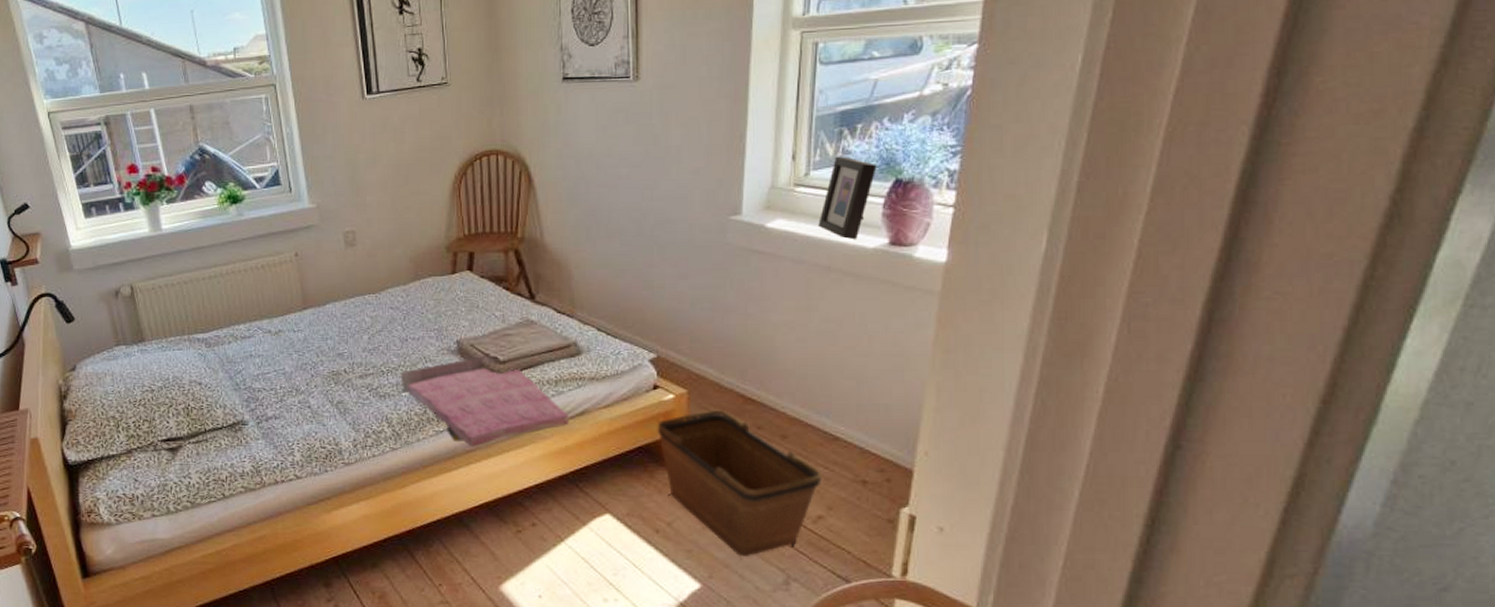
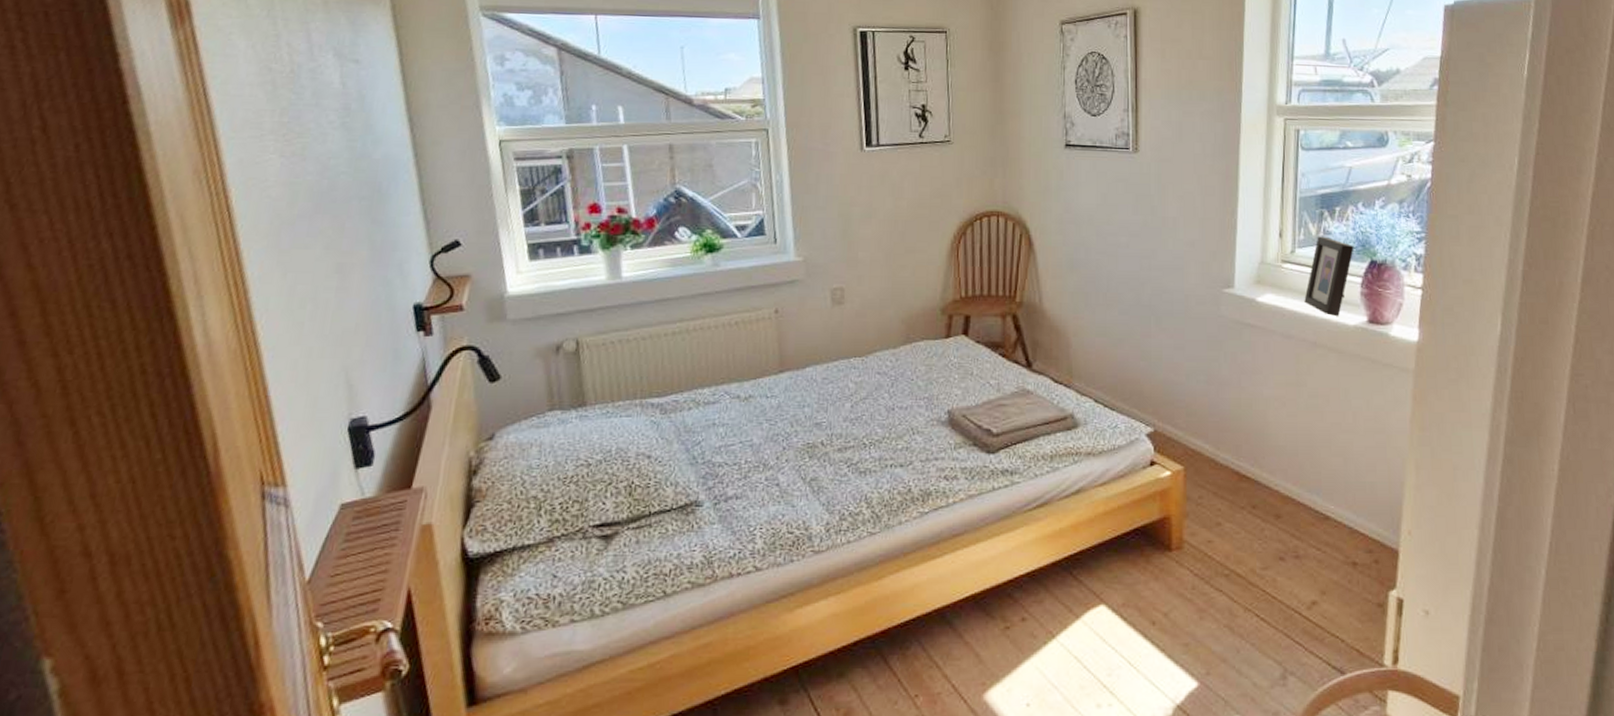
hand towel: present [400,356,569,447] -> none [884,428,1064,530]
bicycle basket: present [657,409,822,556] -> none [1154,487,1315,649]

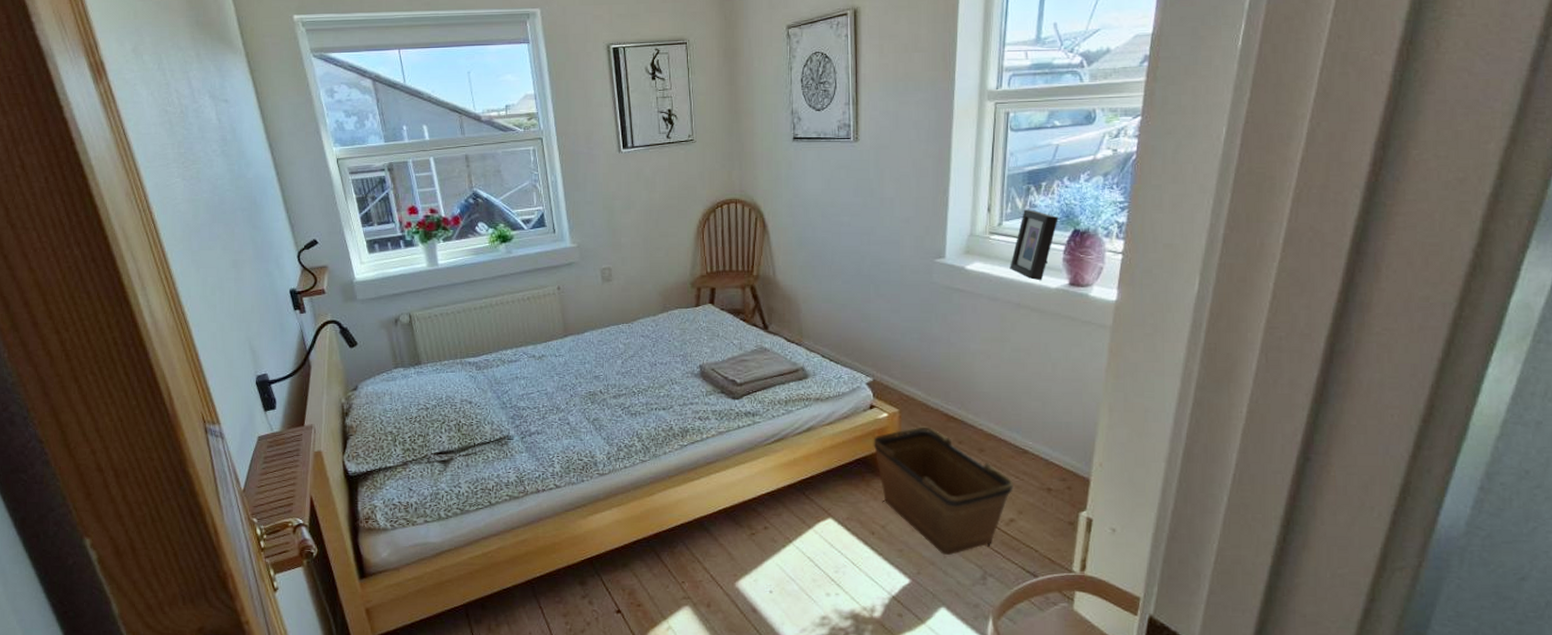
bicycle basket: none [1154,487,1315,649] -> present [873,426,1013,555]

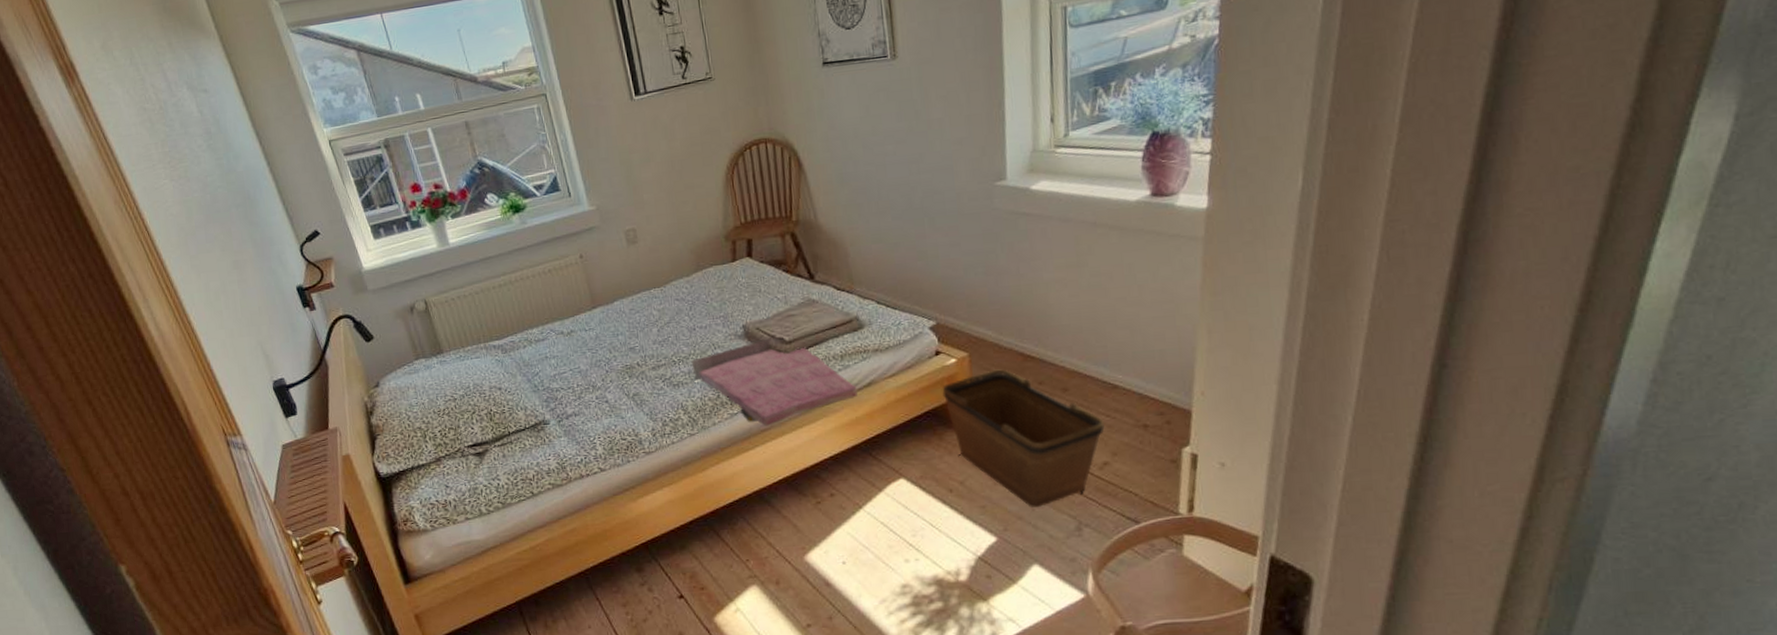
hand towel: none [650,379,797,459] -> present [691,338,858,426]
picture frame: present [1010,209,1058,281] -> none [1081,114,1133,195]

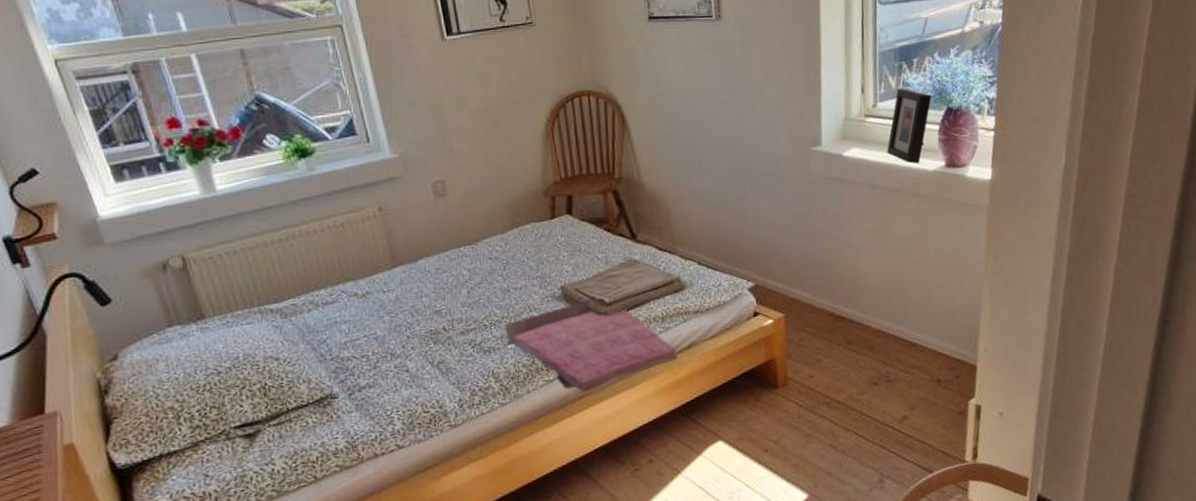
bicycle basket: present [942,369,1105,507] -> none [759,329,904,463]
picture frame: none [1081,114,1133,195] -> present [887,88,932,164]

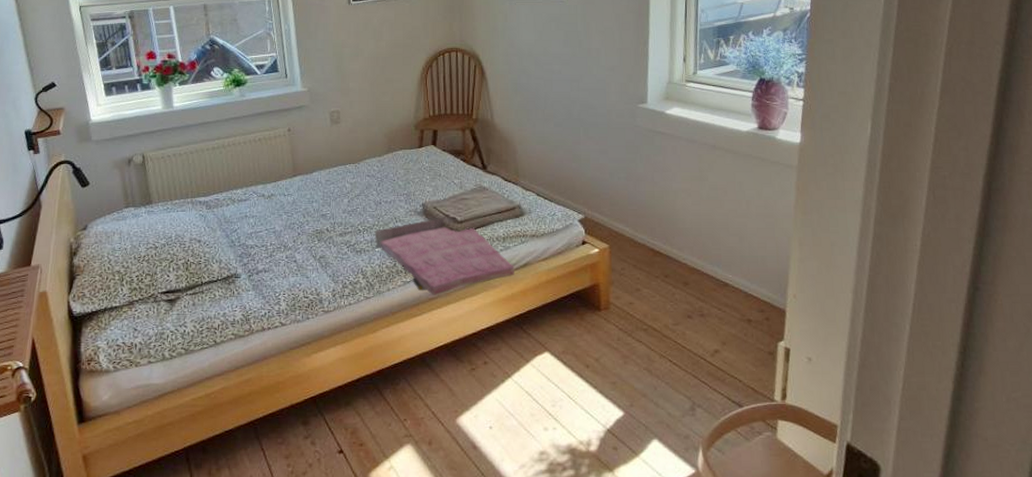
picture frame: present [887,88,932,164] -> none [705,60,746,125]

